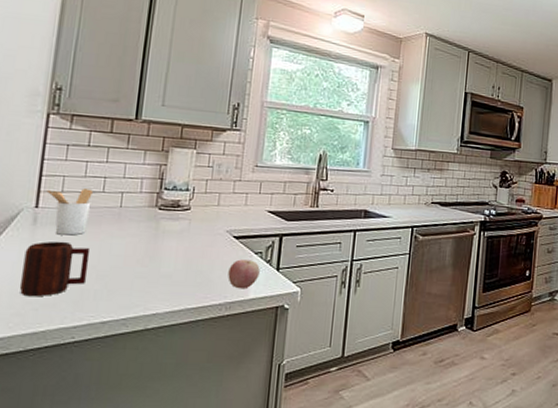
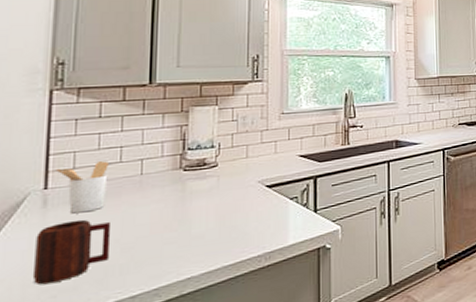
apple: present [228,259,260,290] -> none [264,206,297,237]

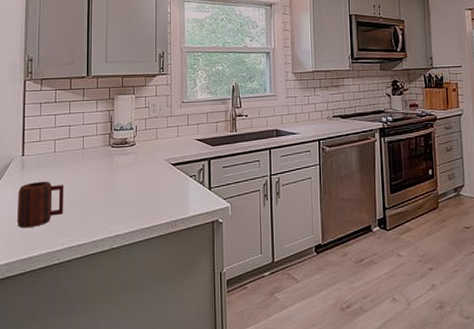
utensil holder: present [56,161,109,214] -> none [29,137,62,176]

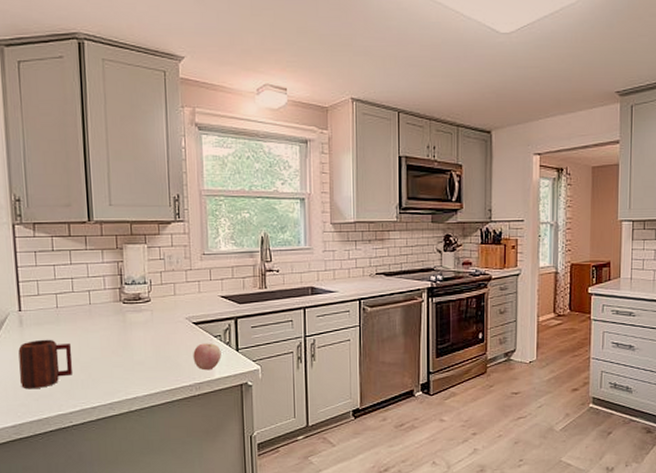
apple: none [170,182,196,209] -> present [193,343,221,371]

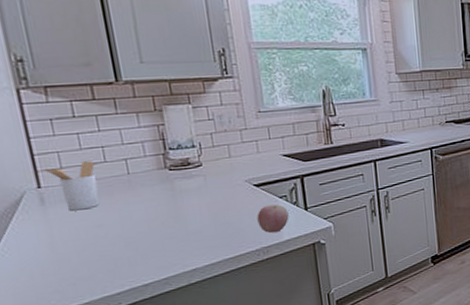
mug: present [18,339,74,390] -> none [42,216,117,274]
utensil holder: none [25,290,65,334] -> present [43,161,100,211]

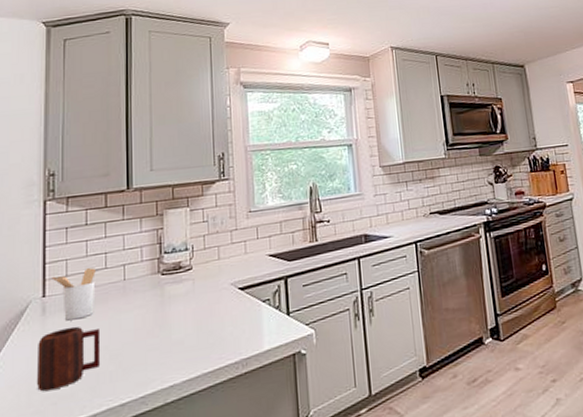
mug: none [42,216,117,274] -> present [36,326,101,392]
apple: present [257,204,289,233] -> none [239,309,271,343]

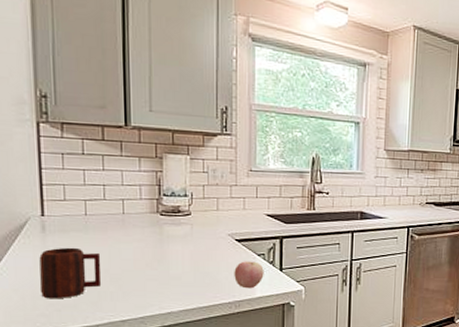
utensil holder: present [51,267,96,321] -> none [49,197,95,242]
apple: none [239,309,271,343] -> present [234,261,264,289]

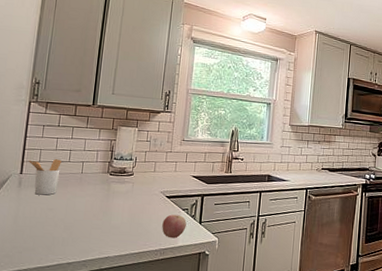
mug: present [39,247,102,299] -> none [8,199,60,243]
utensil holder: none [49,197,95,242] -> present [28,159,62,195]

